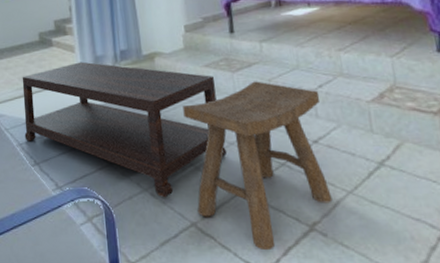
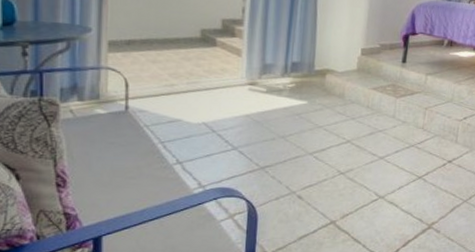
coffee table: present [22,61,227,198] -> none [168,67,379,200]
stool: present [183,81,333,251] -> none [339,107,463,243]

